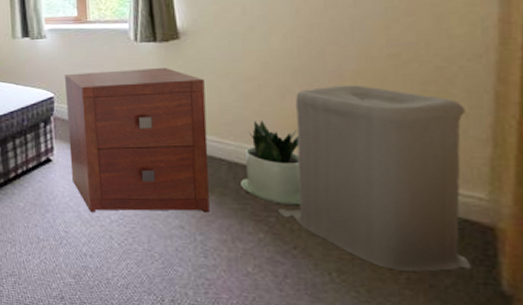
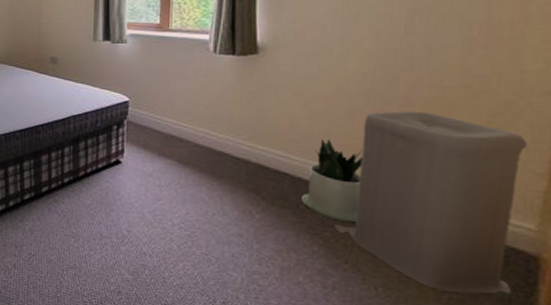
nightstand: present [65,68,210,213] -> none [139,79,278,224]

